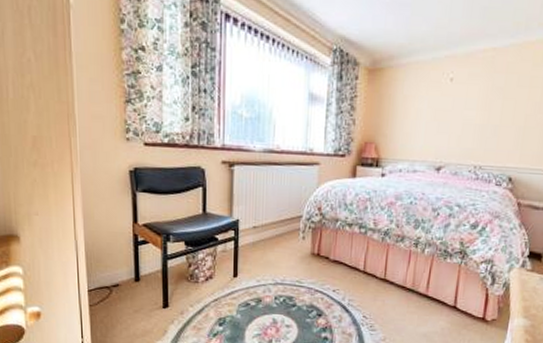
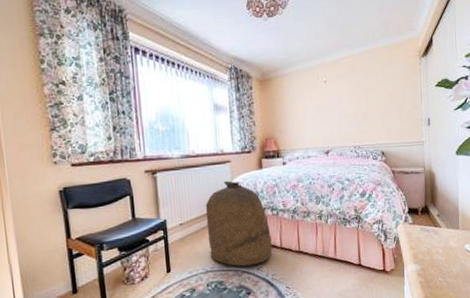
bag: none [282,185,355,286] -> present [205,180,272,267]

